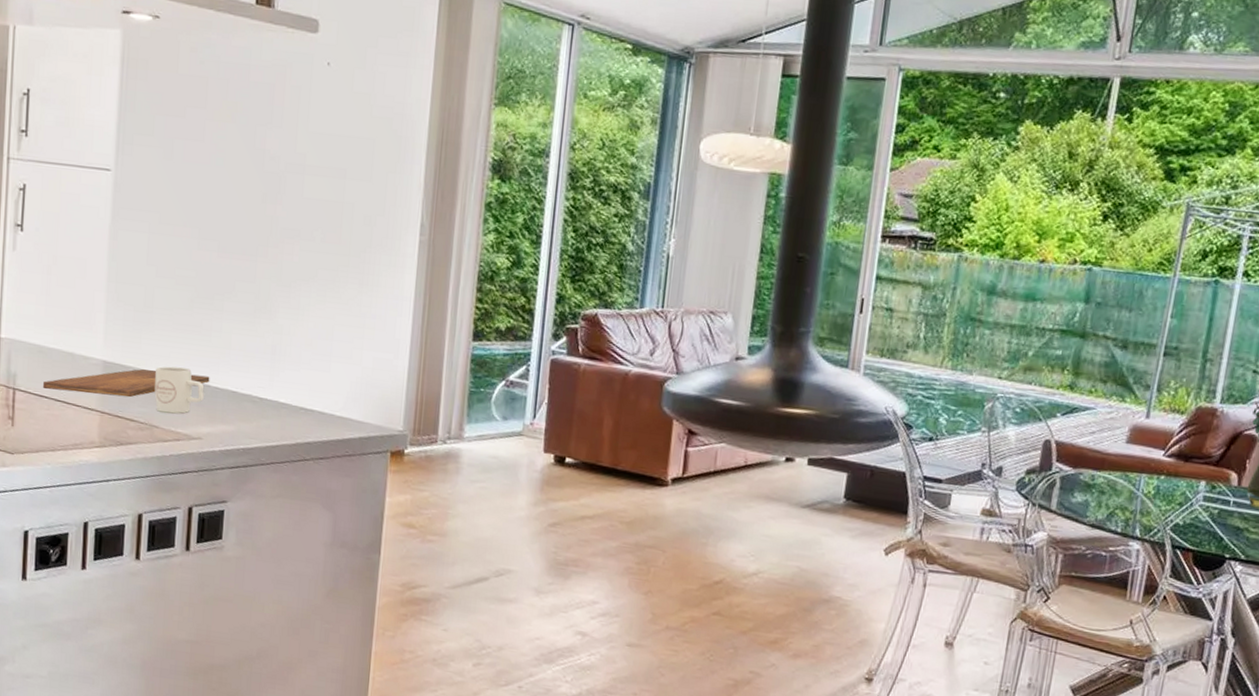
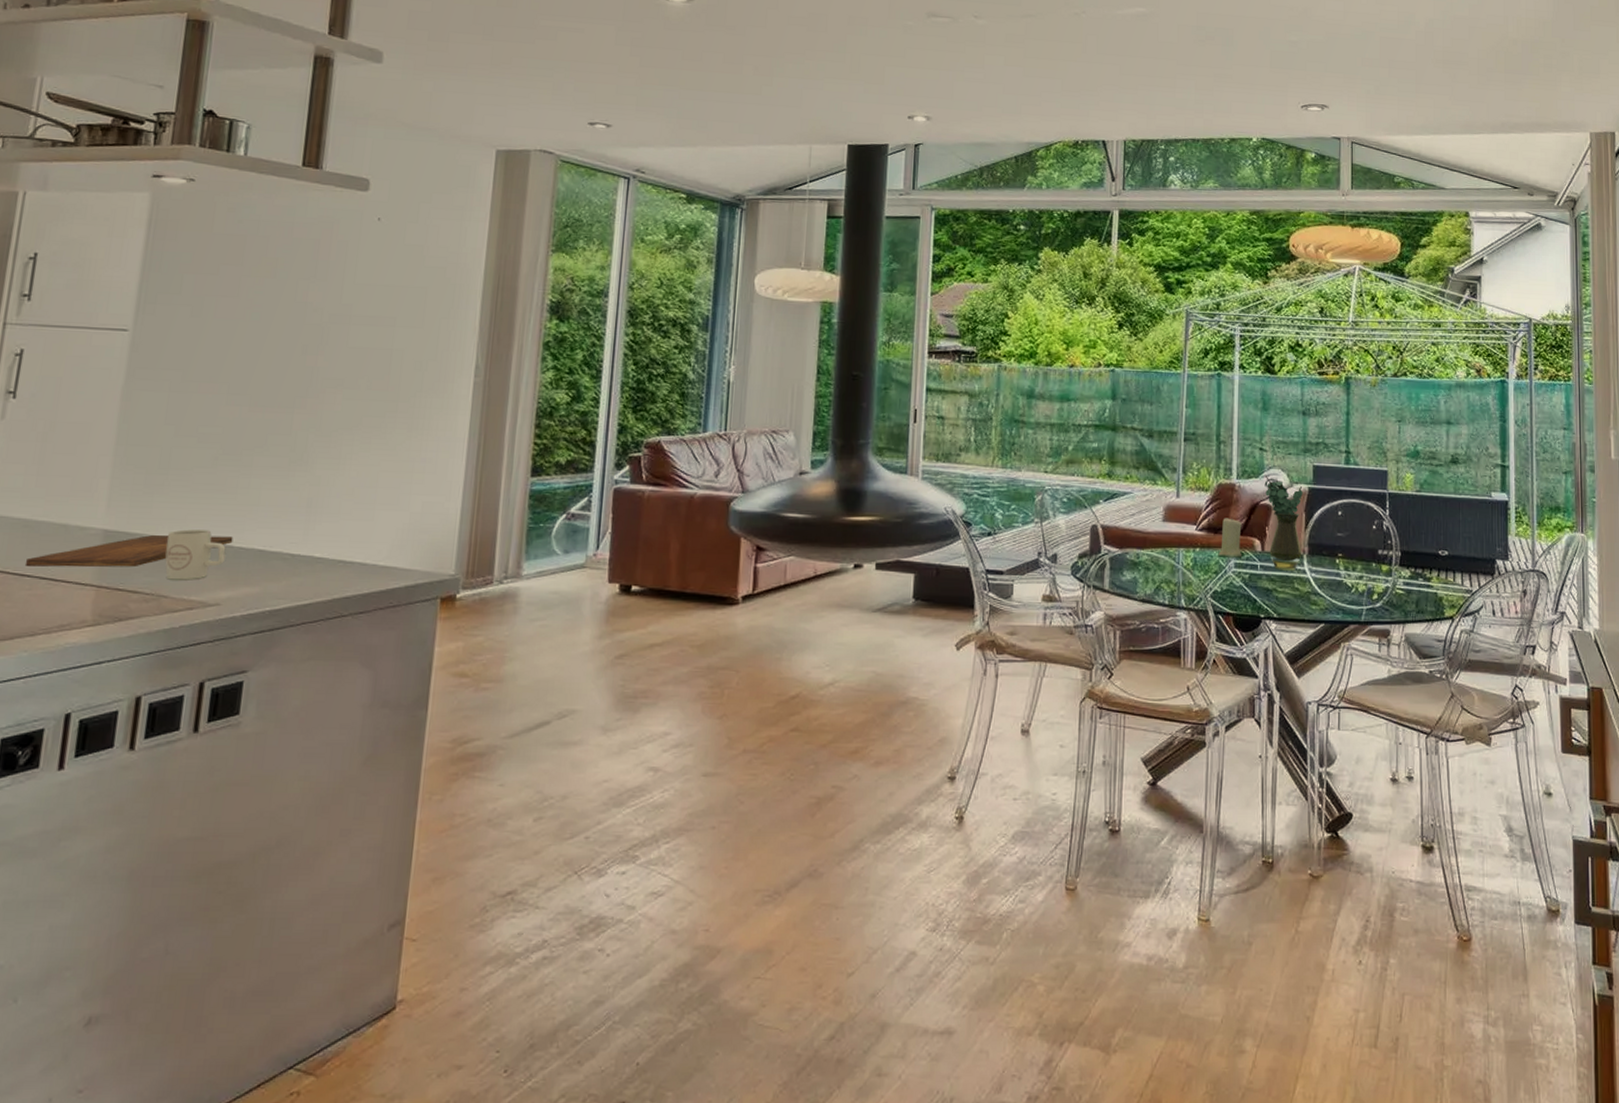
candle: none [1184,445,1219,492] -> present [1217,517,1243,559]

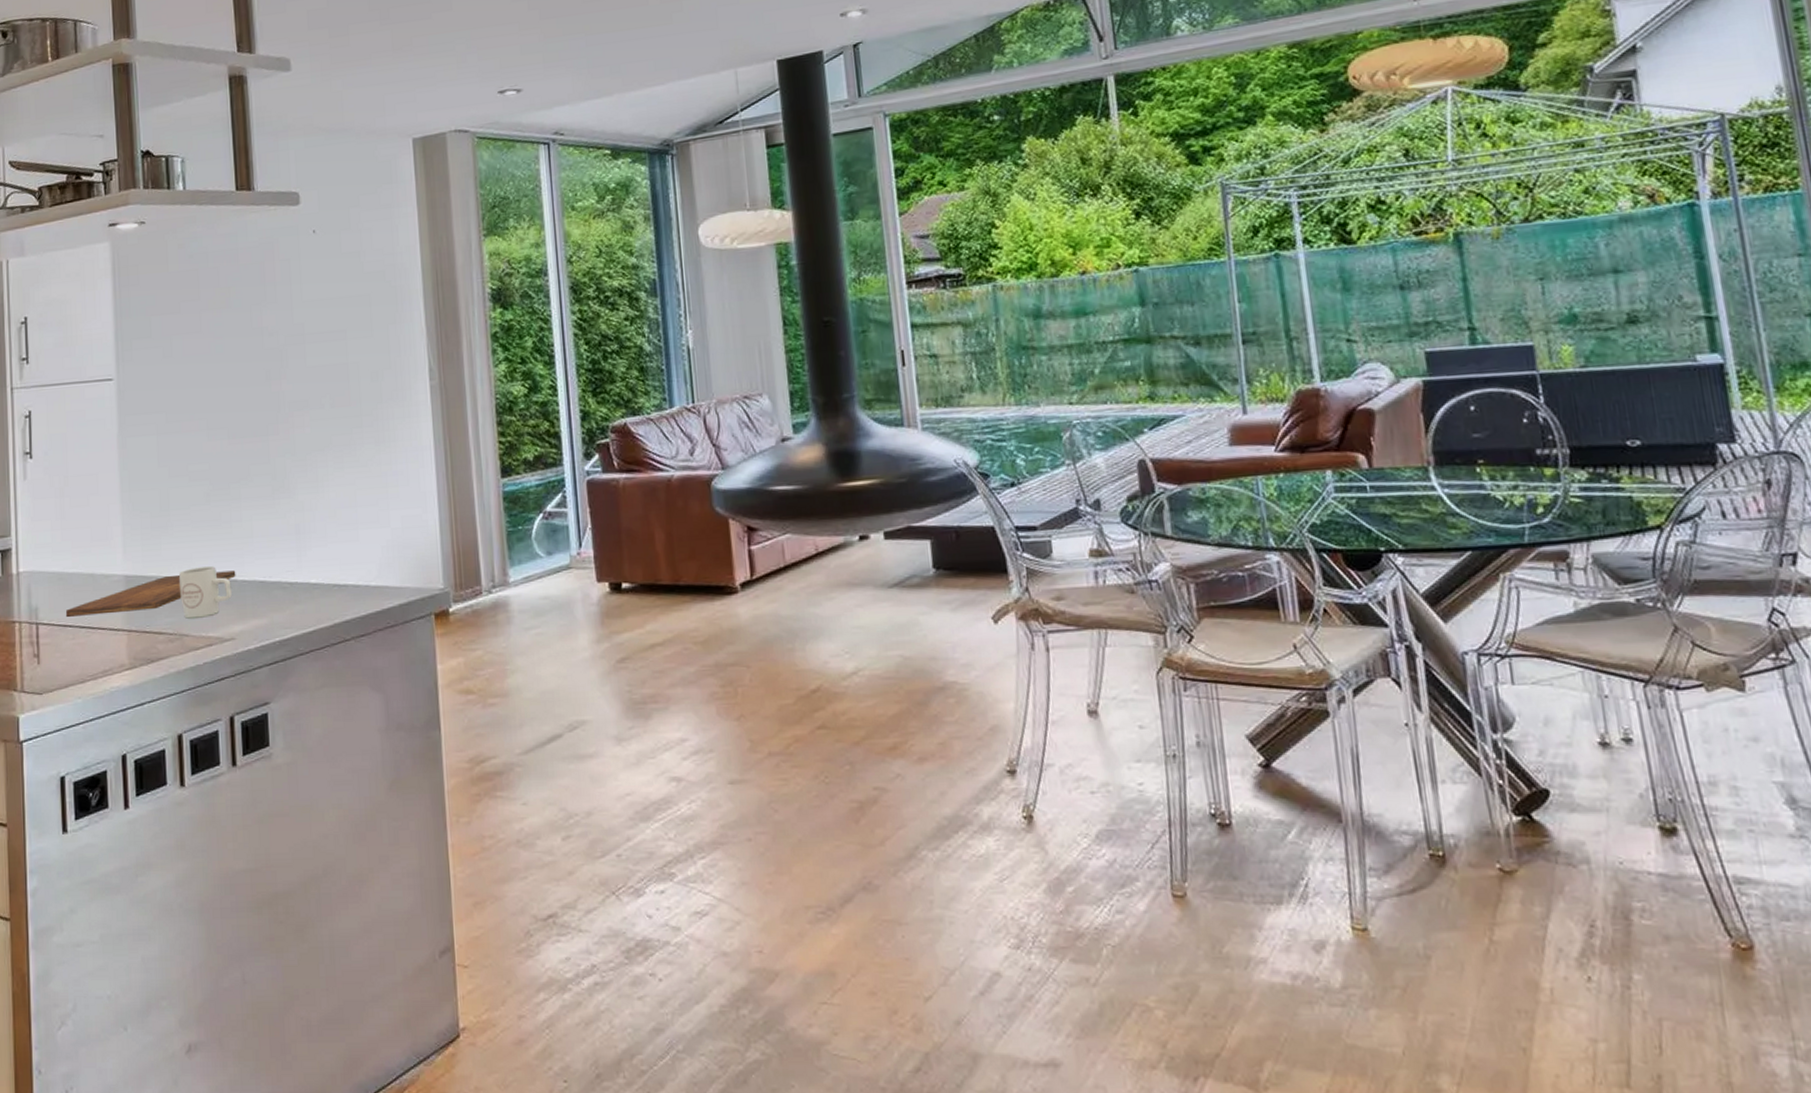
candle: present [1217,517,1243,559] -> none [1308,429,1344,483]
vase: present [1264,475,1303,571] -> none [1358,372,1426,490]

